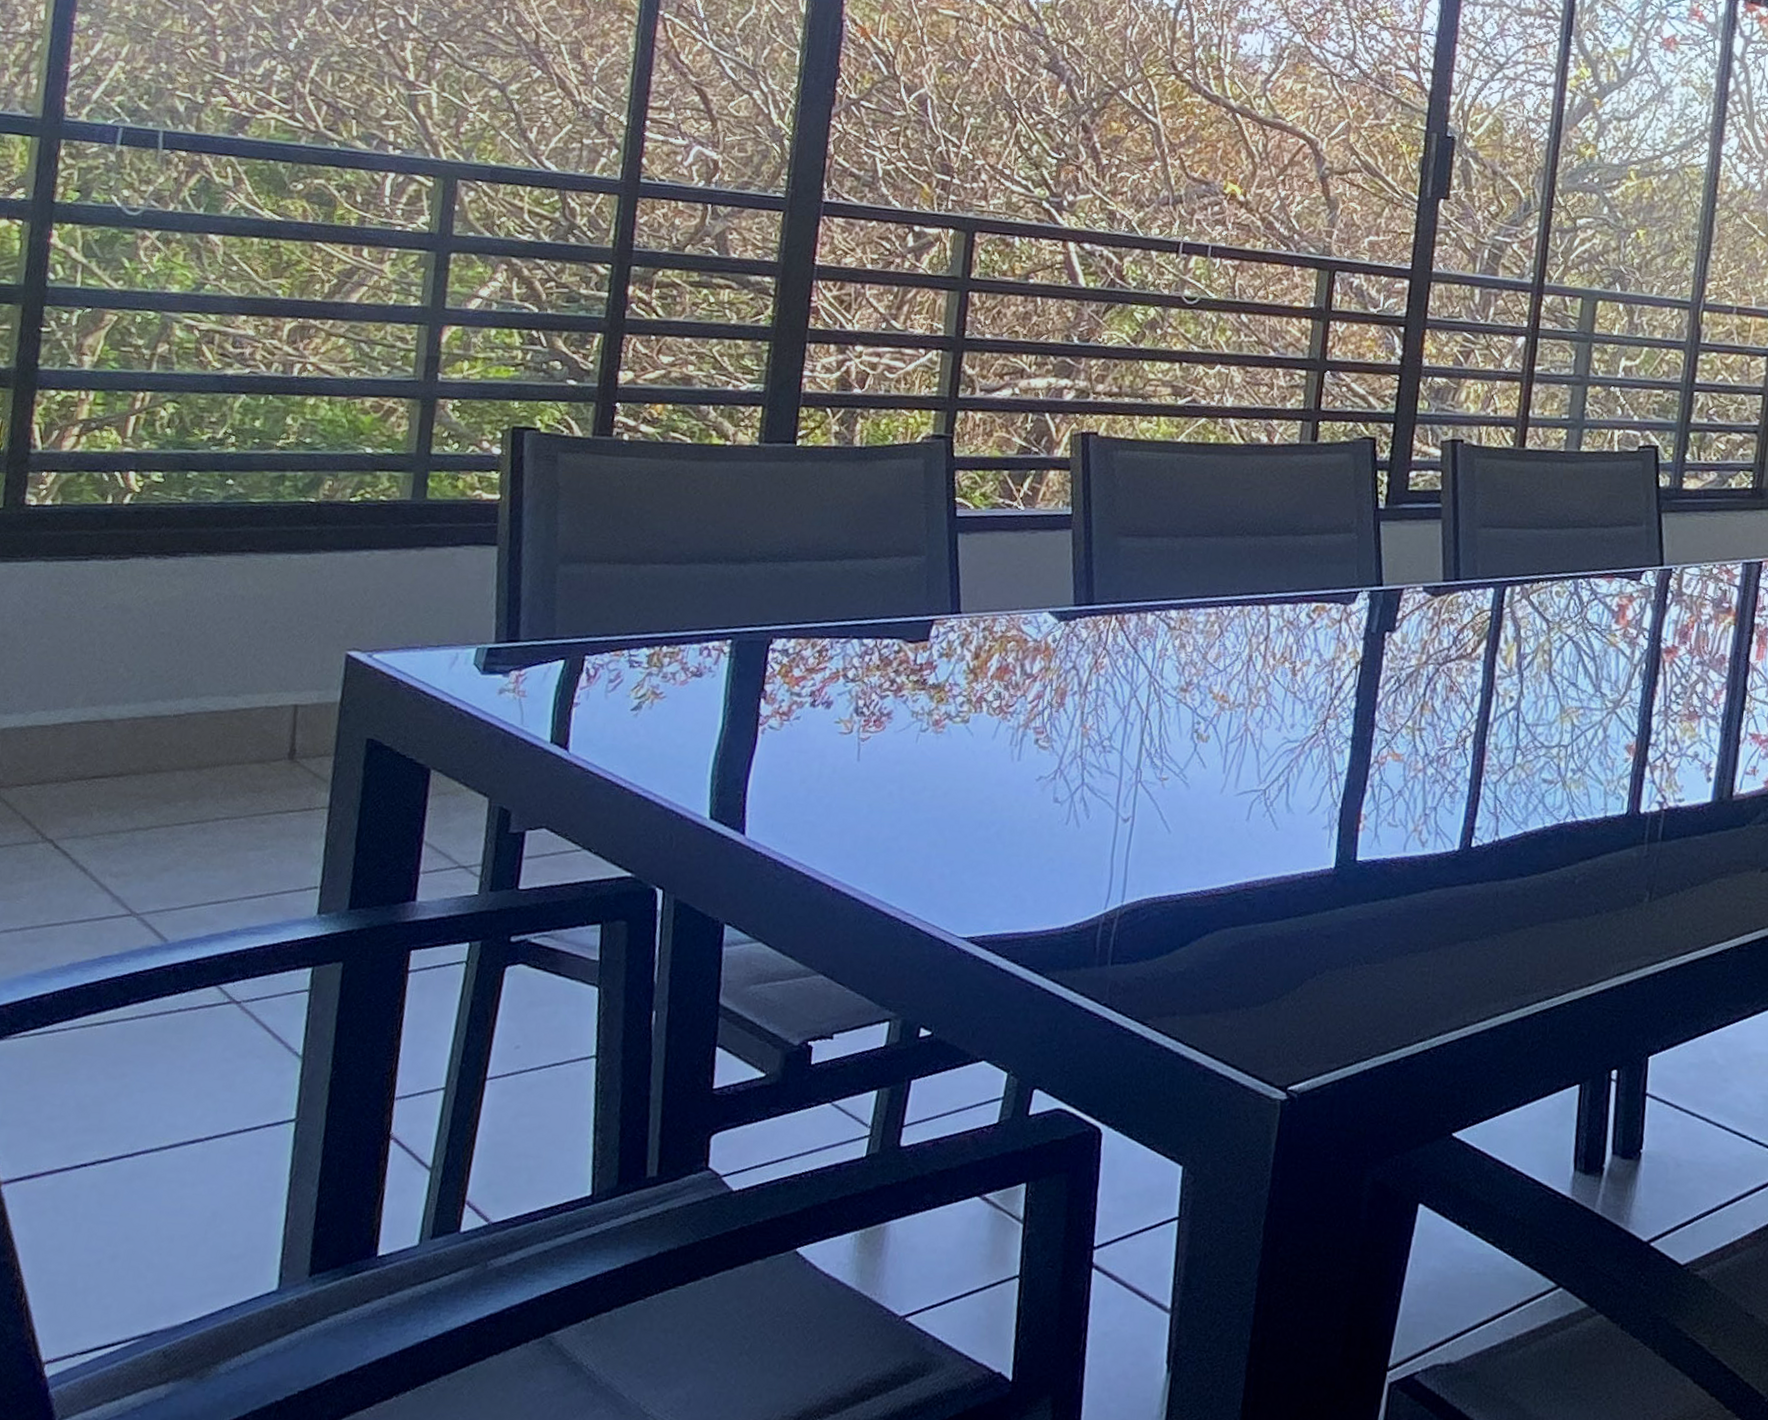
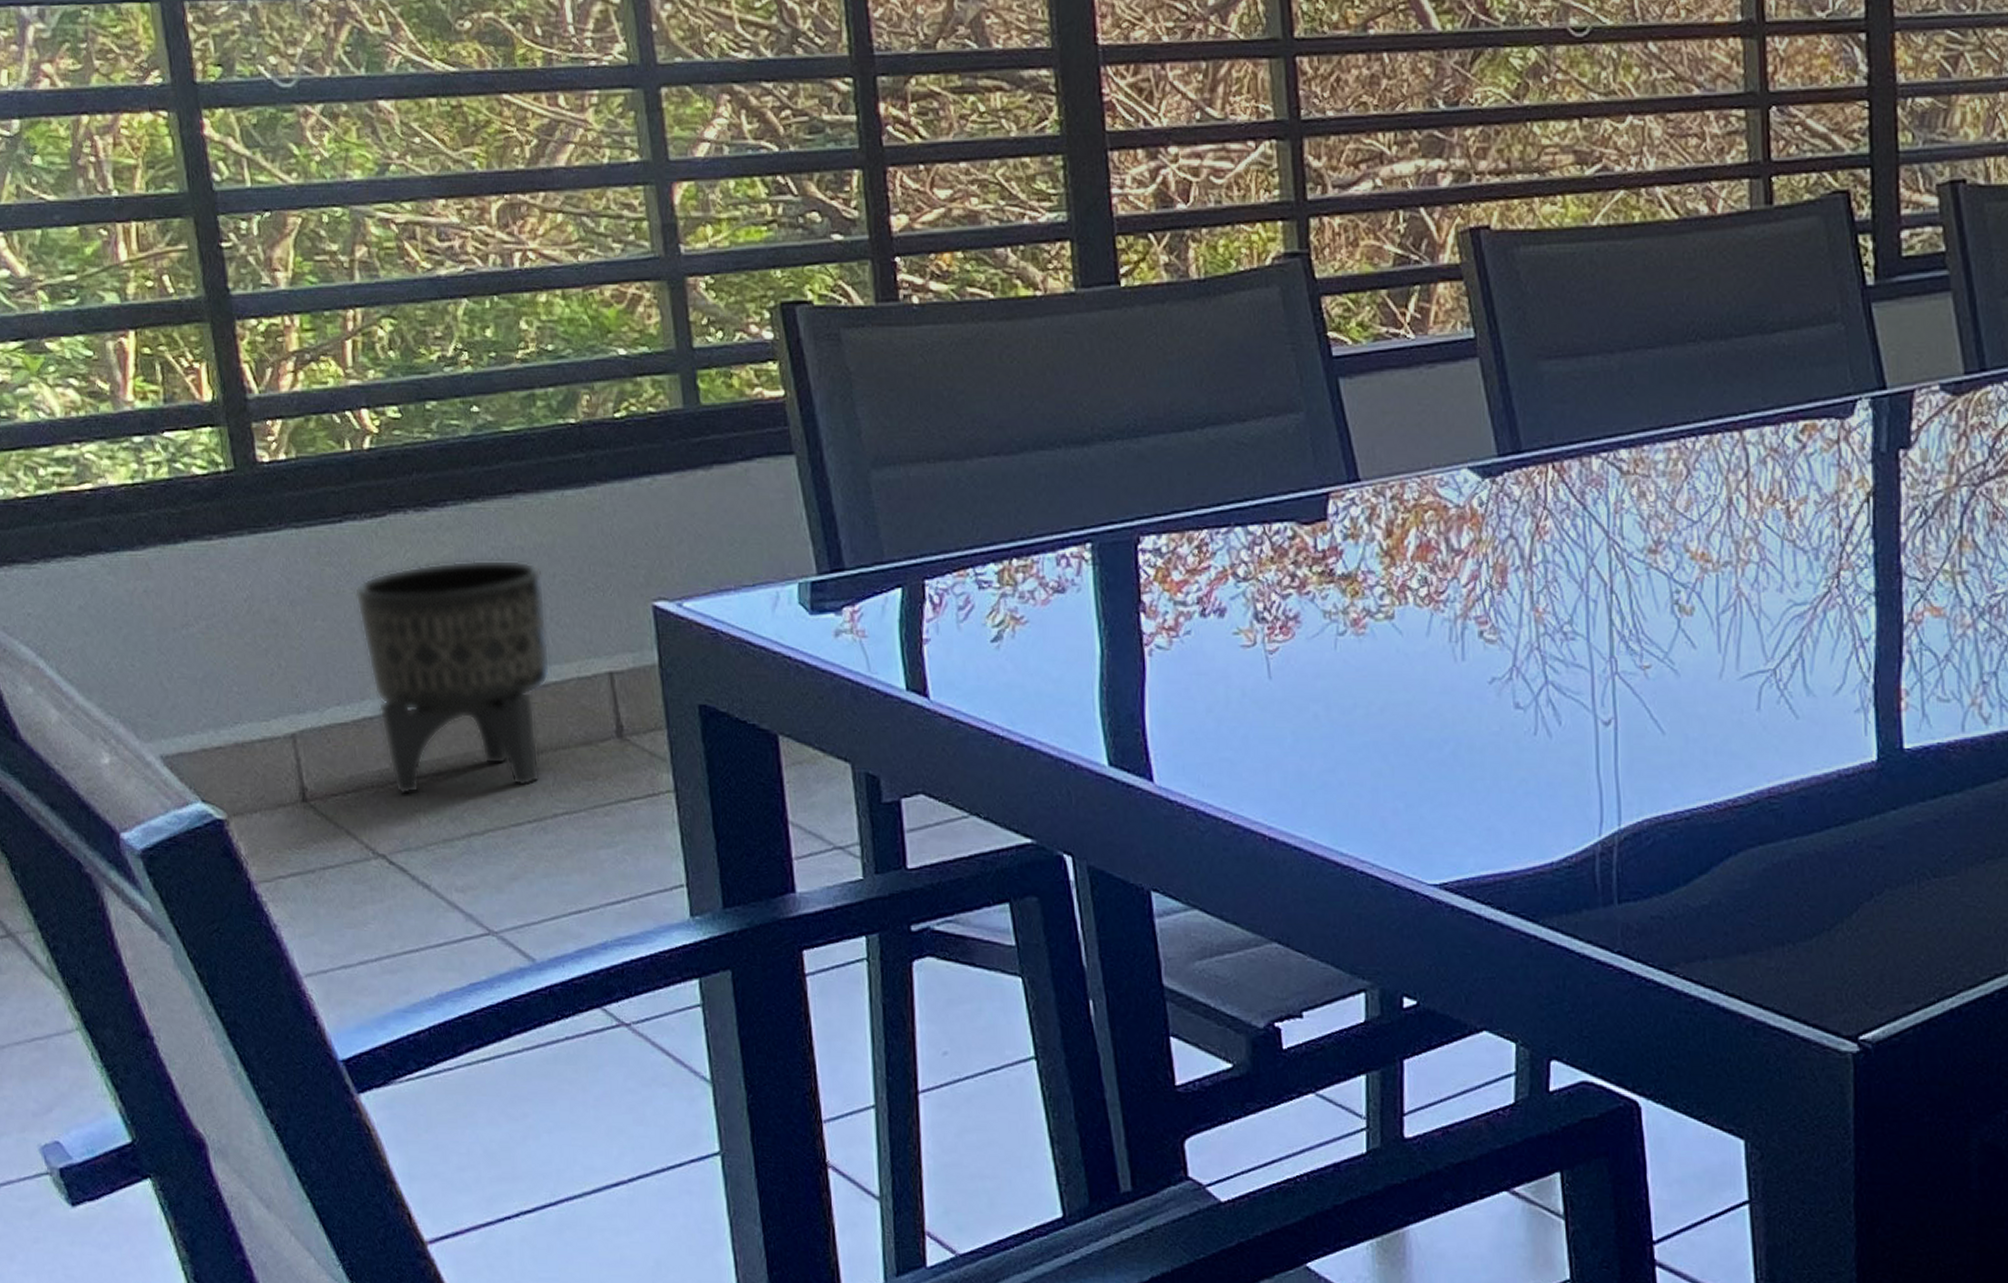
planter: none [77,601,256,794] -> present [354,559,551,795]

